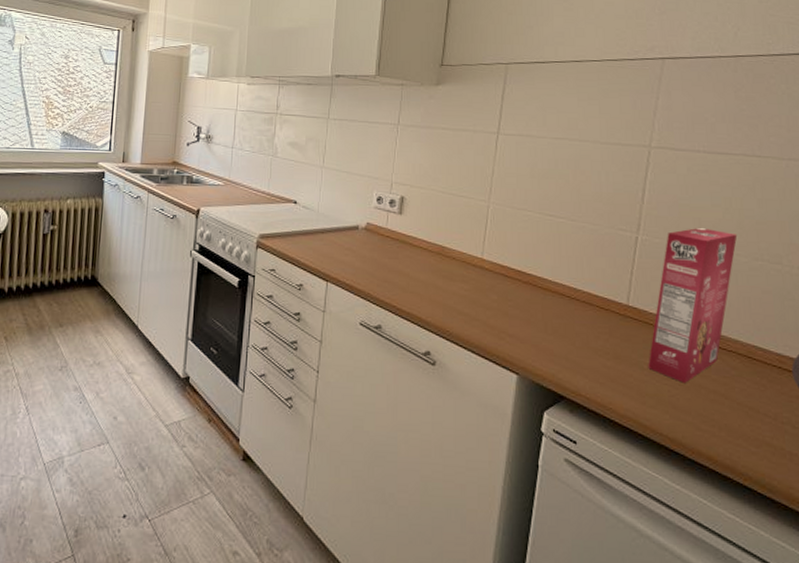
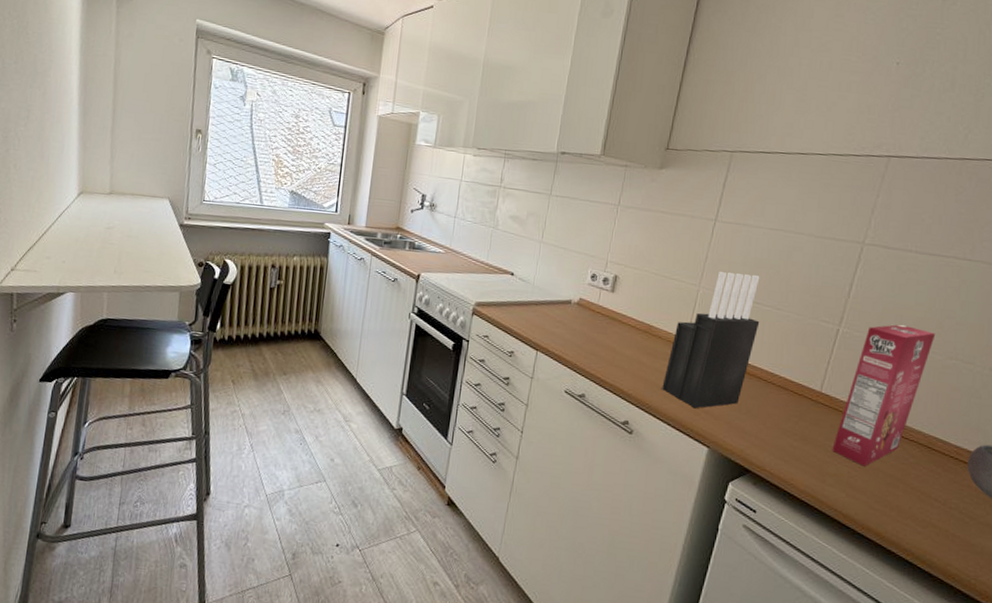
knife block: none [462,186,556,333] -> present [662,272,760,409]

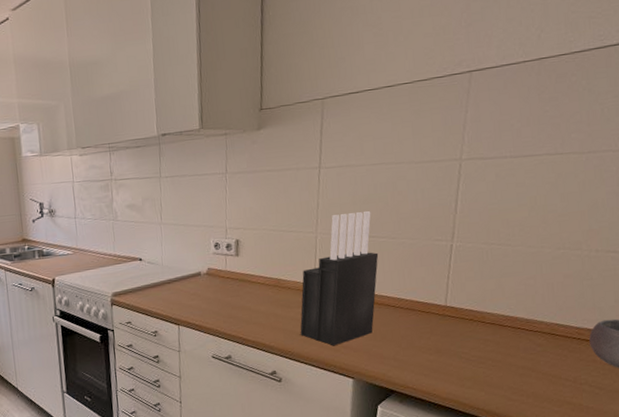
cereal box: present [832,324,936,467] -> none [465,227,542,364]

